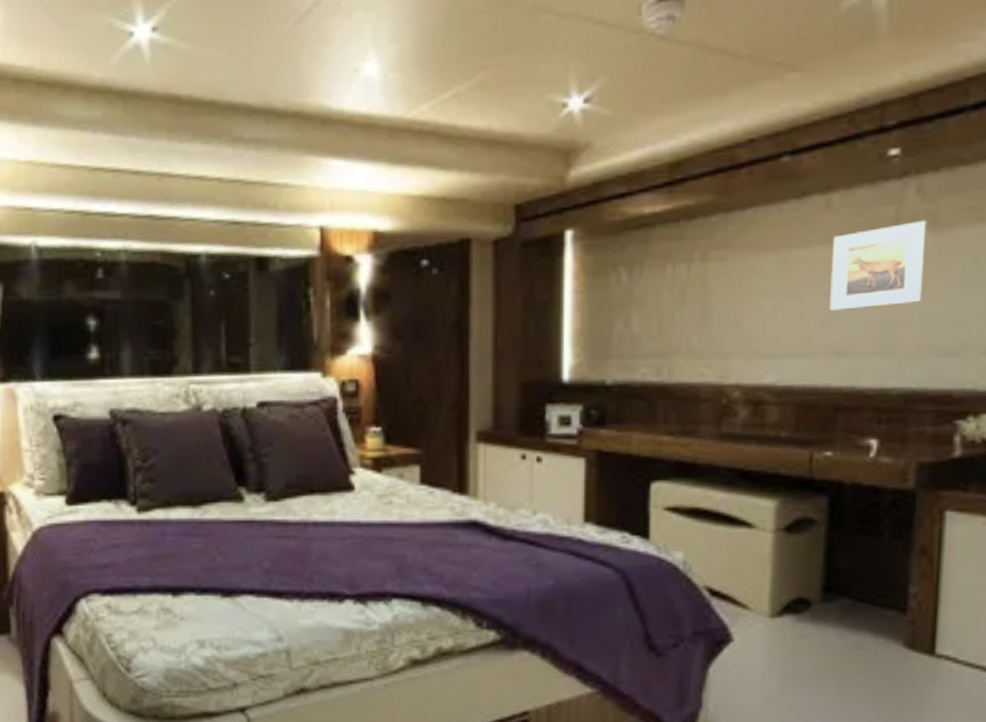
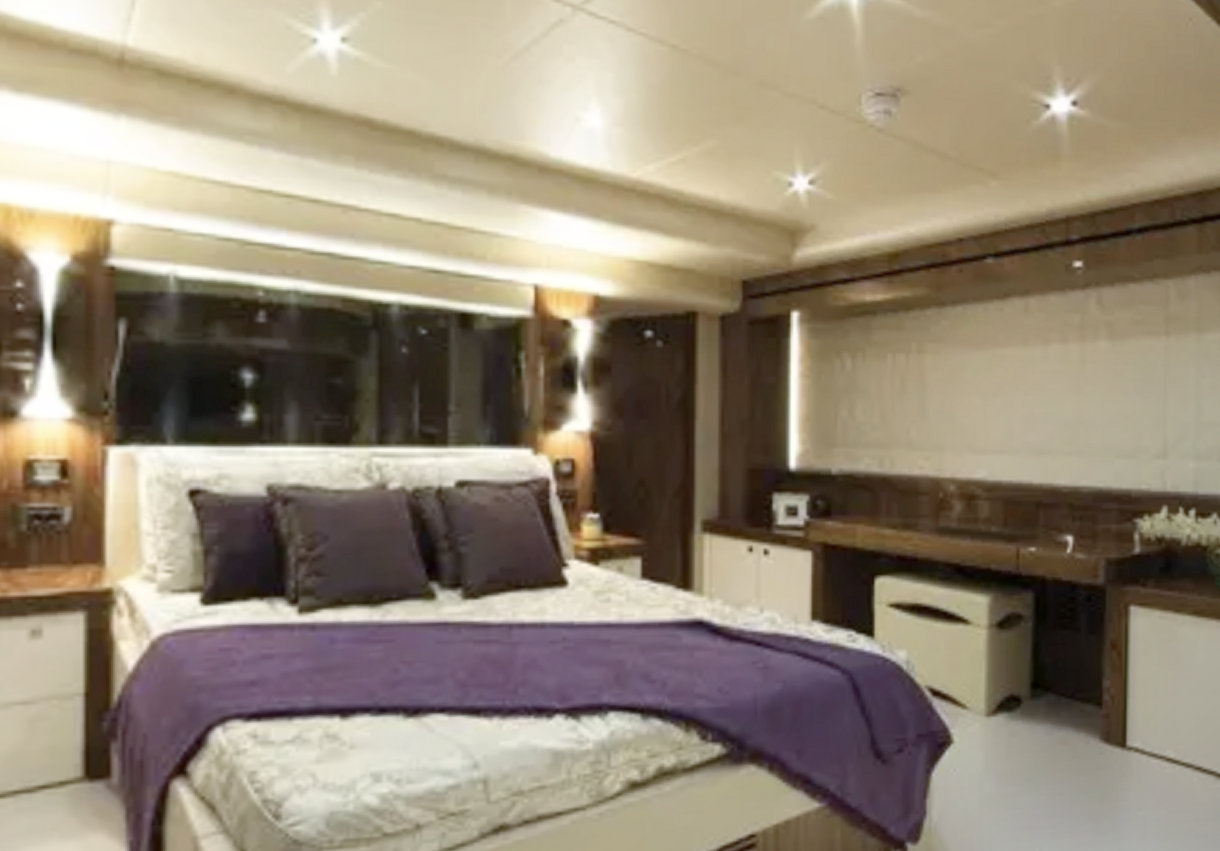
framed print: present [829,219,928,311] -> none [1030,329,1107,410]

